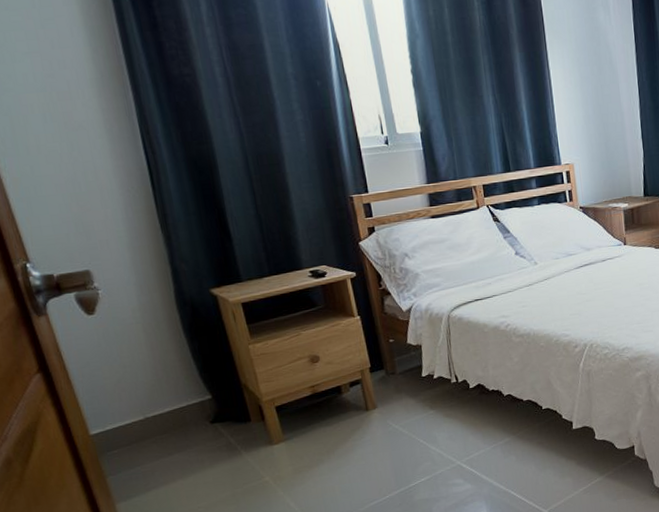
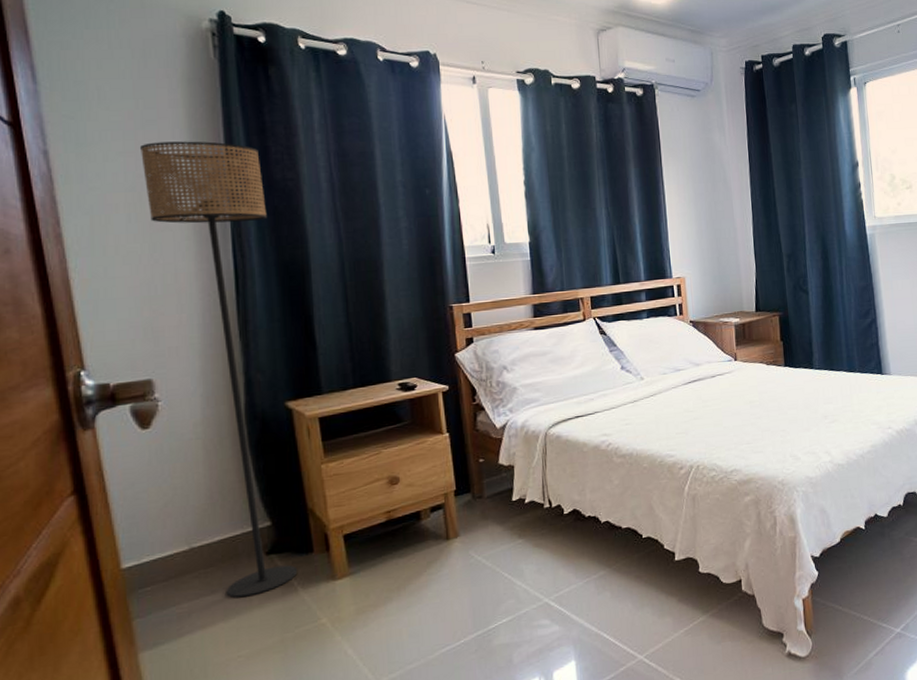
floor lamp: none [43,39,240,460] -> present [140,141,298,598]

